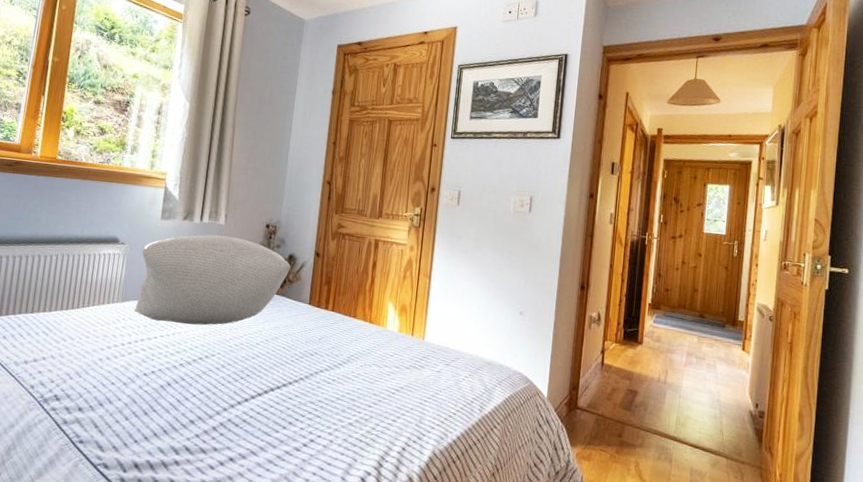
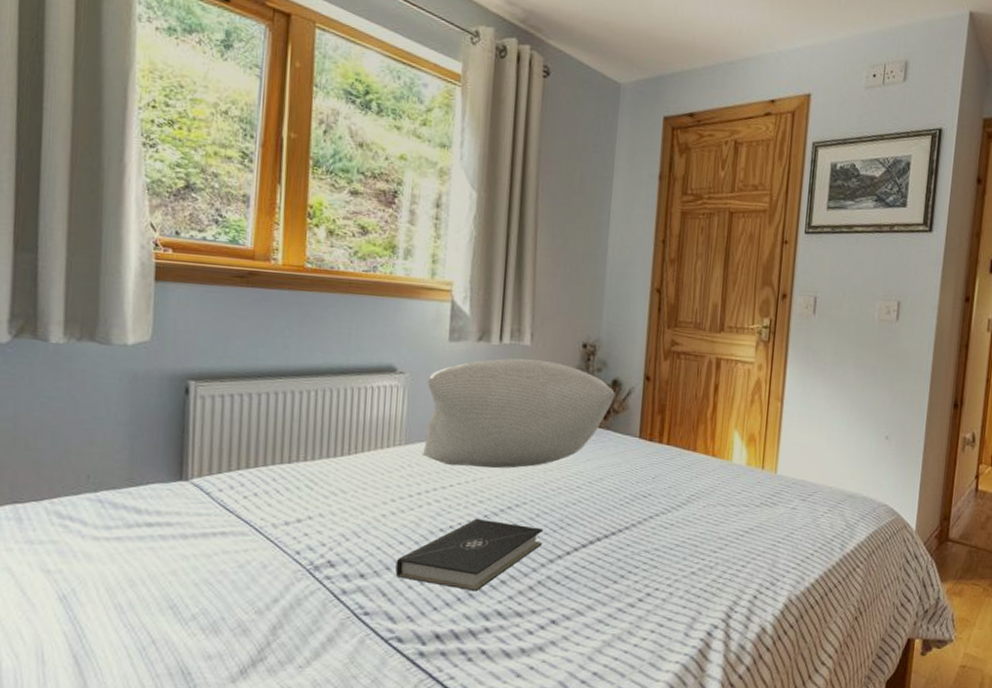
book: none [106,366,227,429] -> present [395,518,543,592]

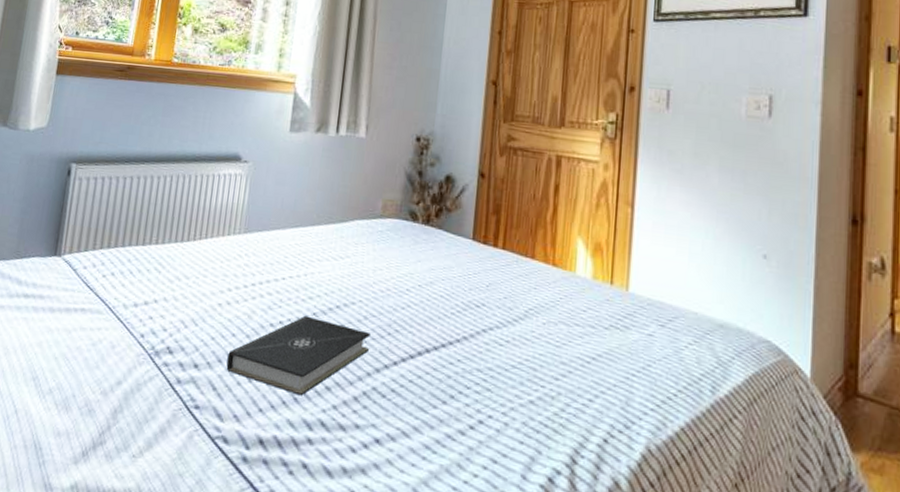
pillow: present [421,357,615,469] -> none [258,150,448,265]

